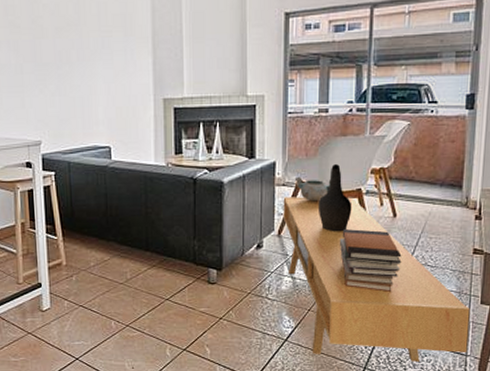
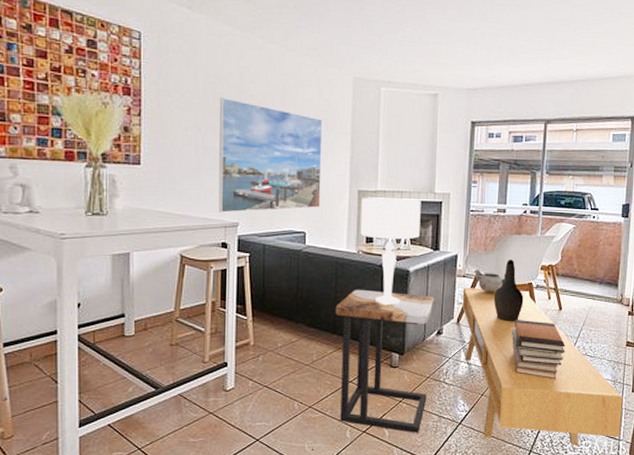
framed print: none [11,9,124,131] -> present [218,97,323,213]
side table: none [147,203,252,352] -> present [335,289,435,434]
table lamp: none [167,104,233,220] -> present [360,197,421,306]

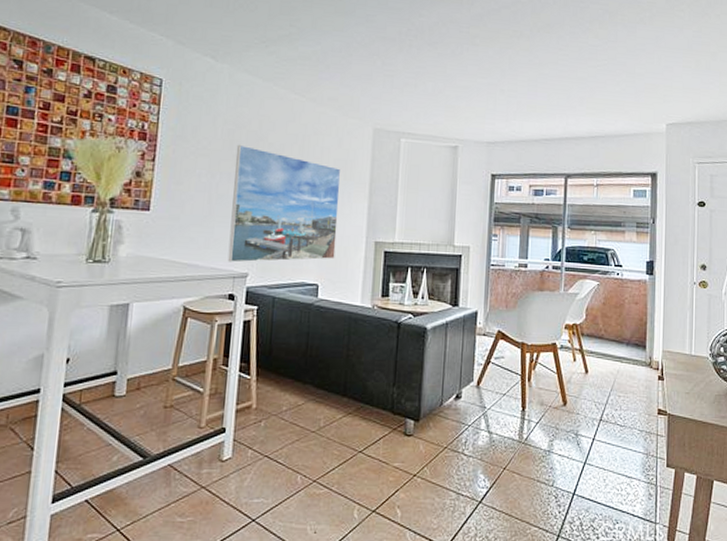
side table: present [335,289,435,434] -> none [346,347,453,515]
table lamp: present [360,197,421,306] -> none [376,249,440,366]
tv console: present [462,287,623,445] -> none [482,347,657,529]
decorative bowl: present [474,269,506,293] -> none [494,327,528,354]
decorative vase: present [493,259,524,322] -> none [515,316,548,386]
book stack: present [511,320,566,380] -> none [535,383,593,452]

